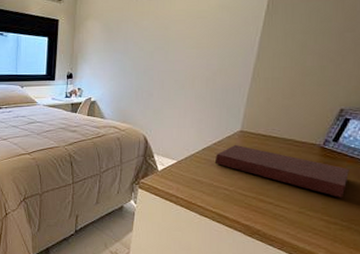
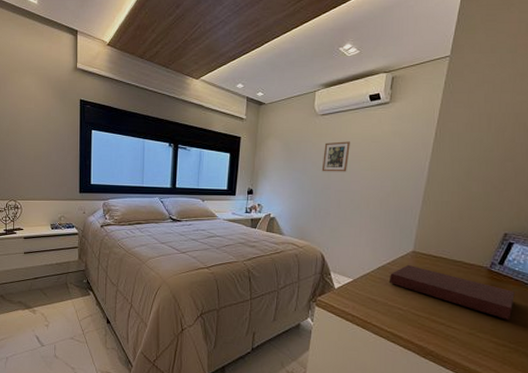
picture frame: none [144,18,174,52] -> present [321,141,350,172]

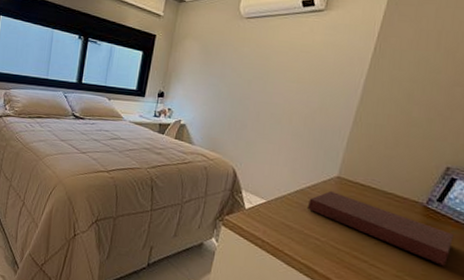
picture frame: present [321,141,350,172] -> none [241,48,276,82]

